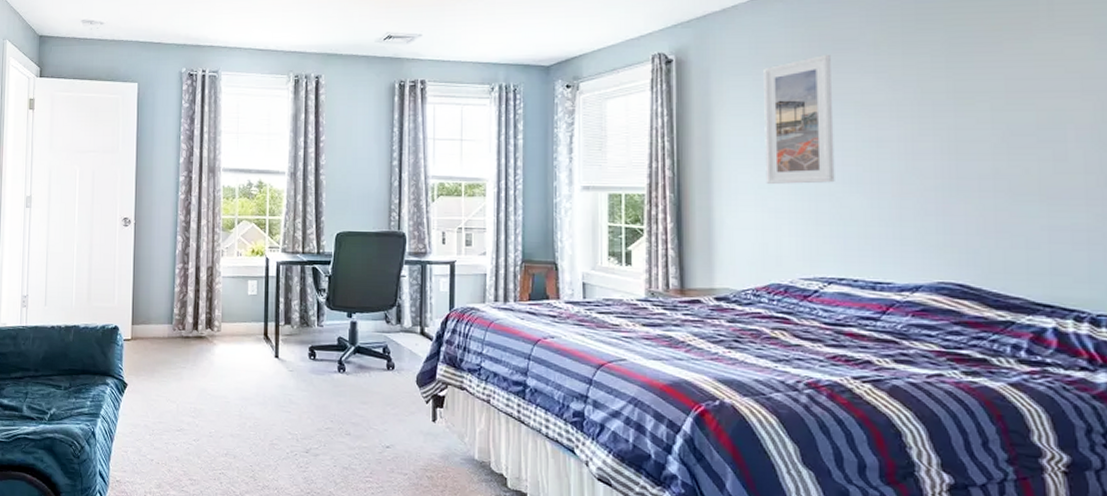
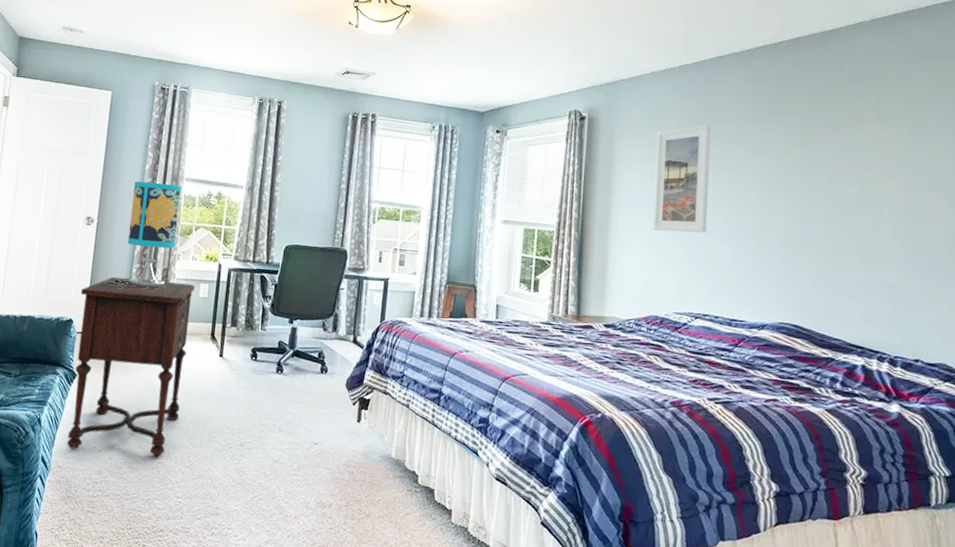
side table: none [123,278,242,467] -> present [66,276,195,457]
table lamp: none [146,175,219,290] -> present [103,181,182,289]

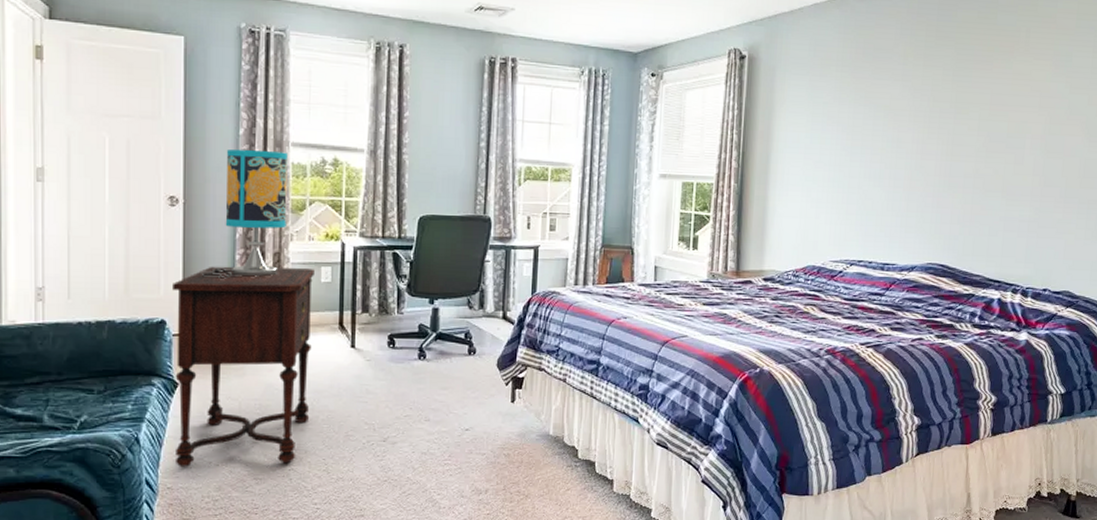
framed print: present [652,124,711,233] -> none [811,61,871,178]

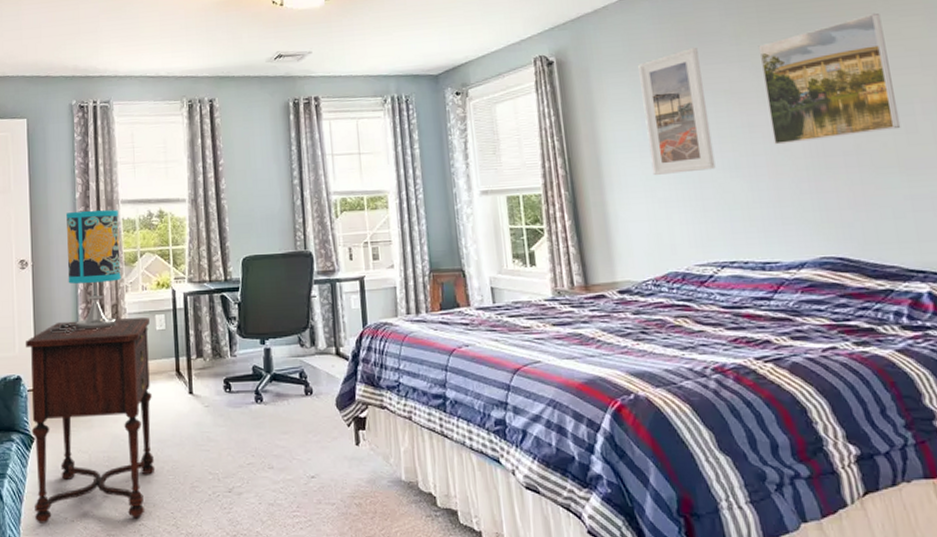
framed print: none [811,61,871,178] -> present [638,47,716,176]
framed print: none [914,52,1020,162] -> present [758,13,901,145]

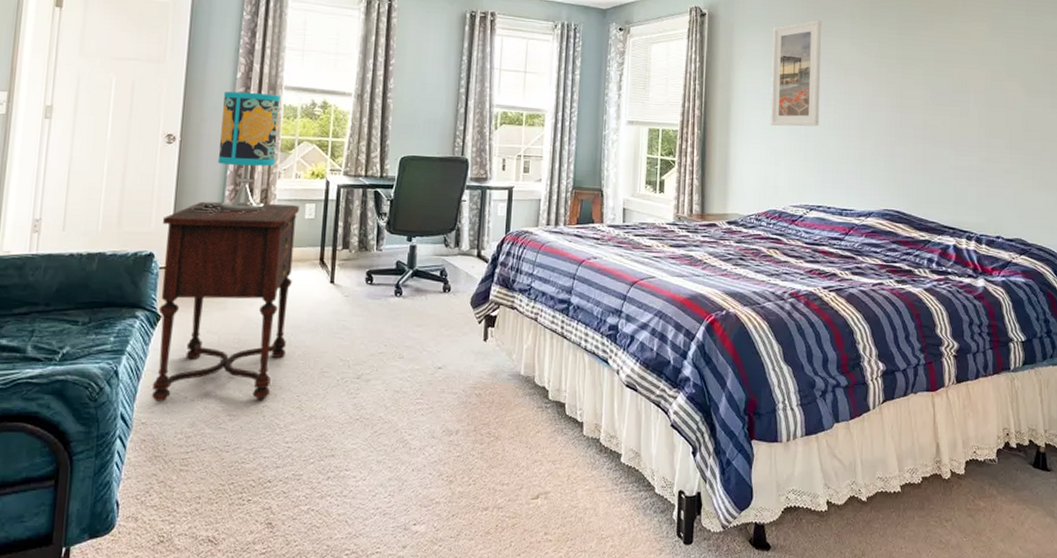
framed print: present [758,13,901,145] -> none [866,14,959,113]

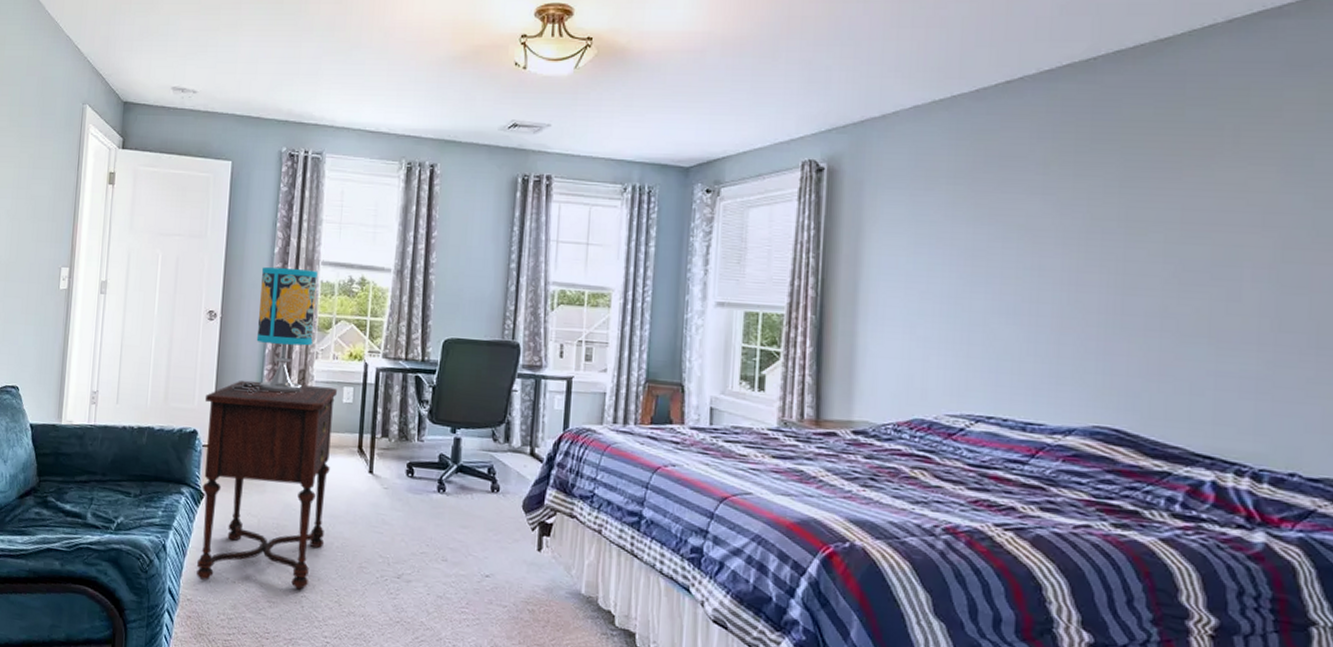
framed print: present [770,19,821,127] -> none [916,171,996,313]

